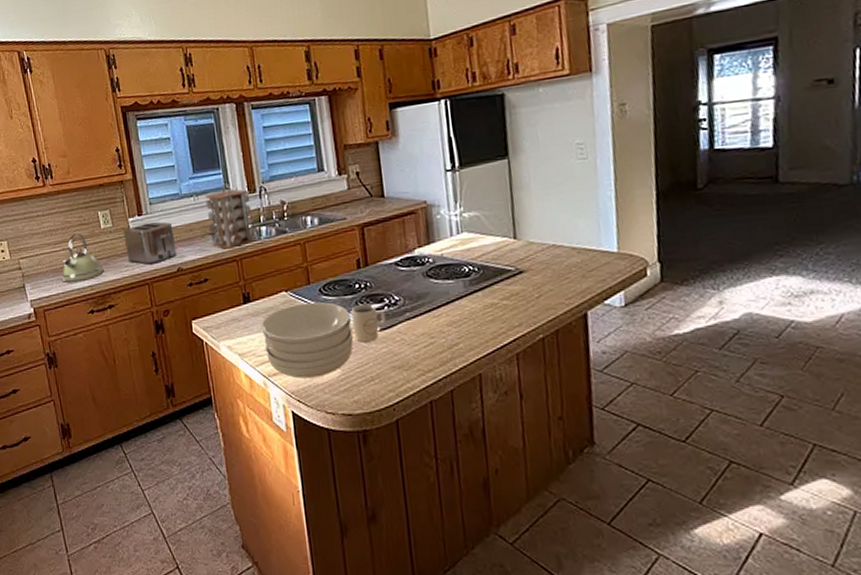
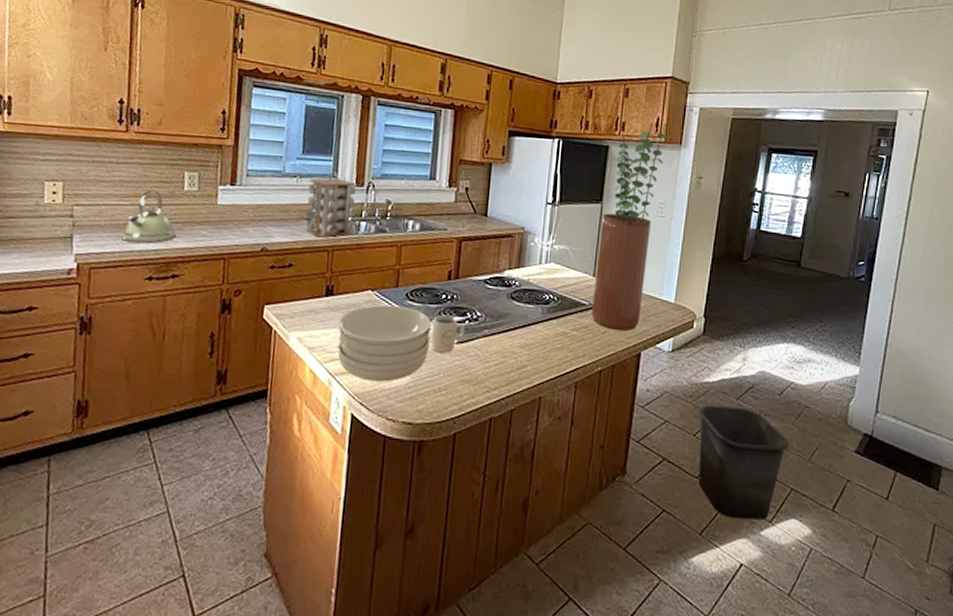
toaster: present [123,221,177,265] -> none [207,193,267,239]
vase: none [512,51,579,293] -> present [592,122,667,331]
waste bin: none [670,357,802,483] -> present [698,405,789,520]

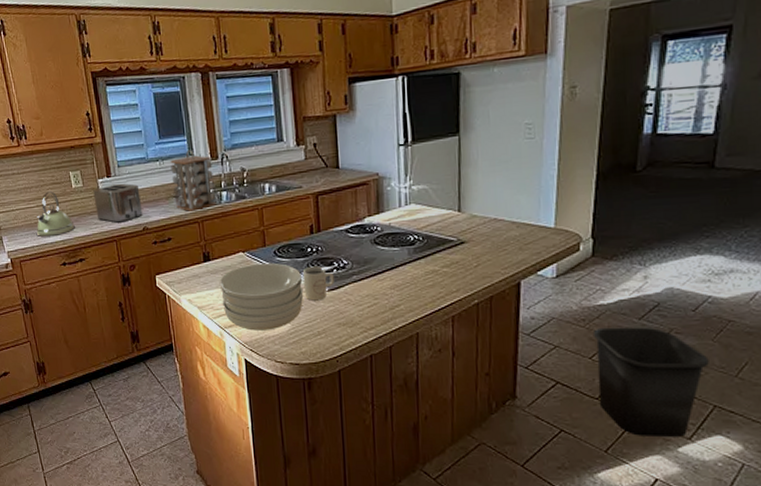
toaster: none [207,193,267,239] -> present [93,183,143,223]
vase: present [592,122,667,331] -> none [460,32,528,263]

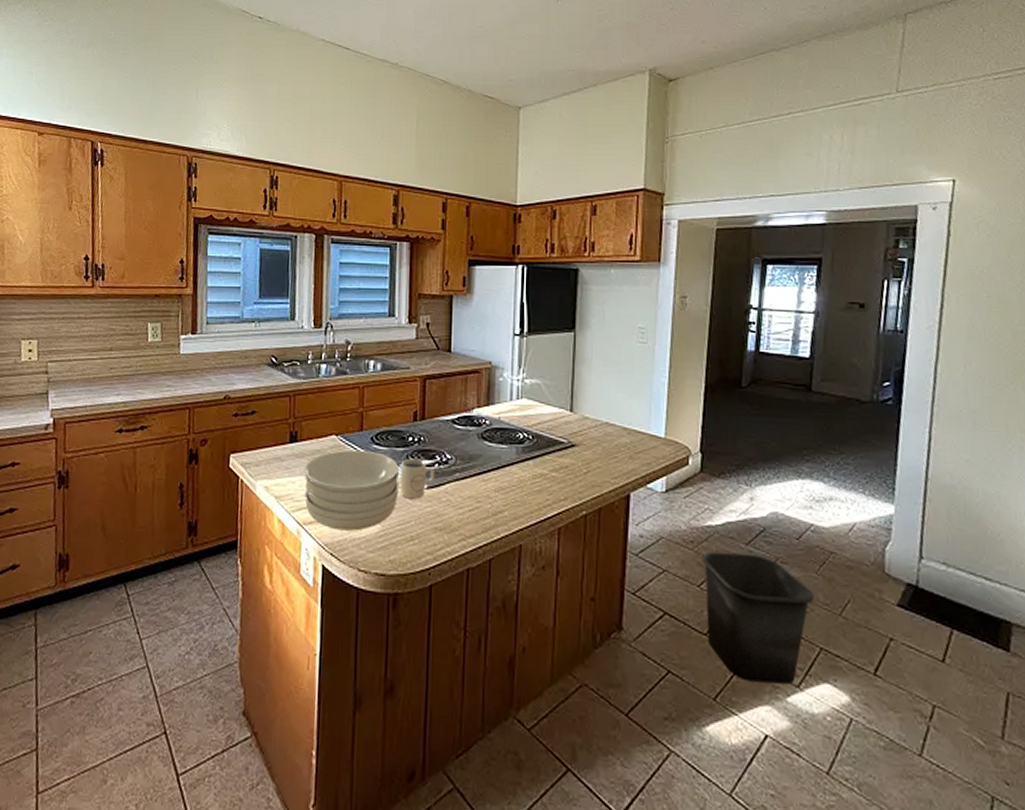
kettle: present [36,191,75,237] -> none [92,343,143,397]
toaster: present [93,183,143,223] -> none [171,342,228,388]
spice rack: present [170,149,217,212] -> none [266,313,315,384]

